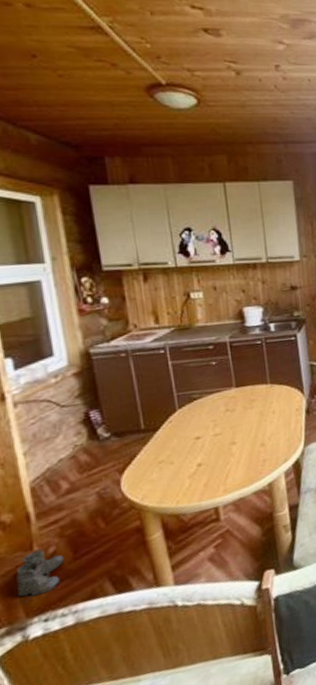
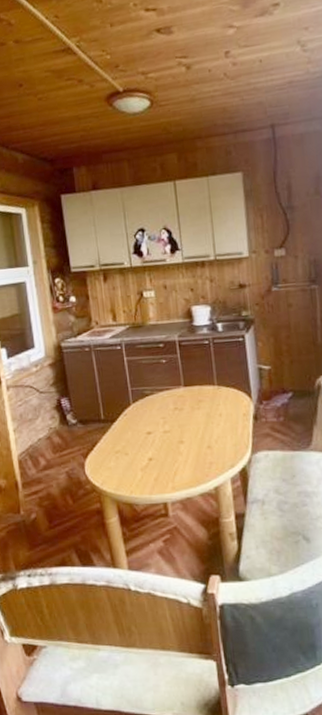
boots: present [16,548,65,603] -> none [8,513,42,557]

